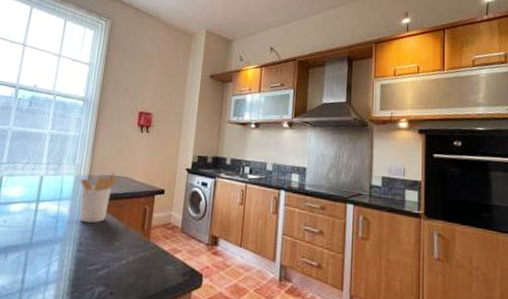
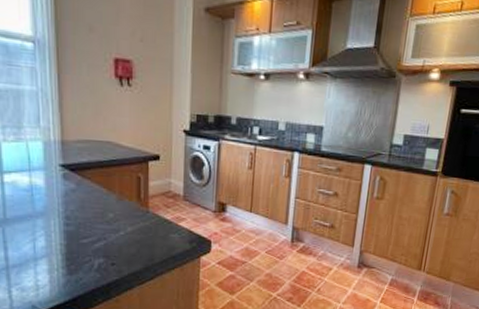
utensil holder: present [80,172,119,223] -> none [51,135,102,195]

